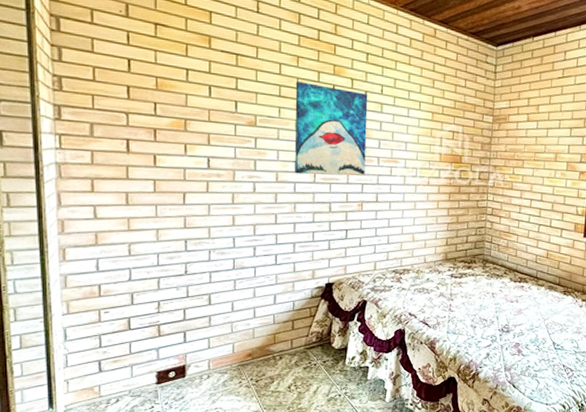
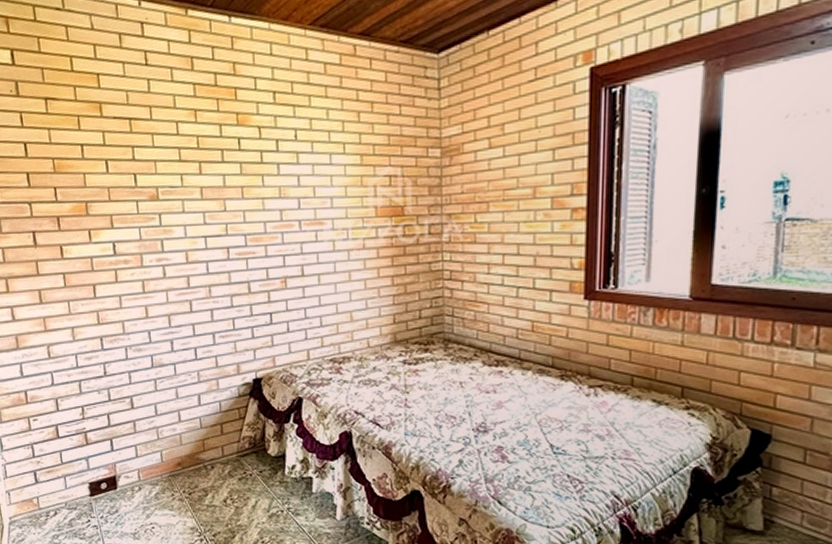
wall art: present [295,81,368,176] -> none [196,139,286,251]

